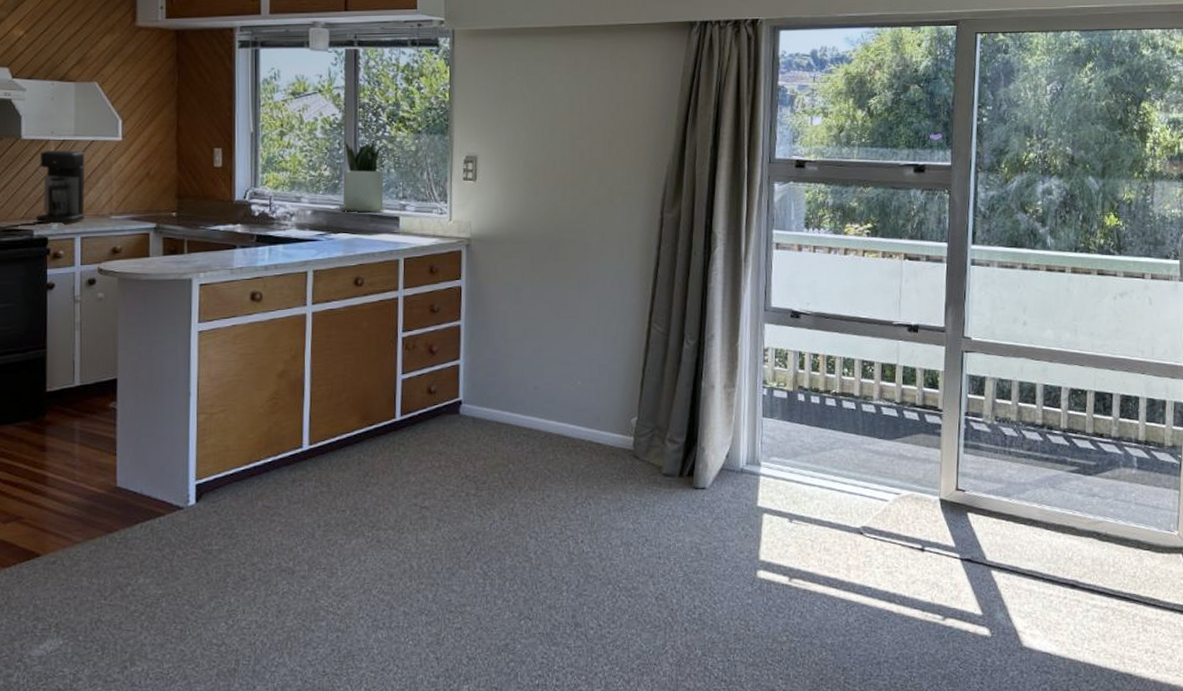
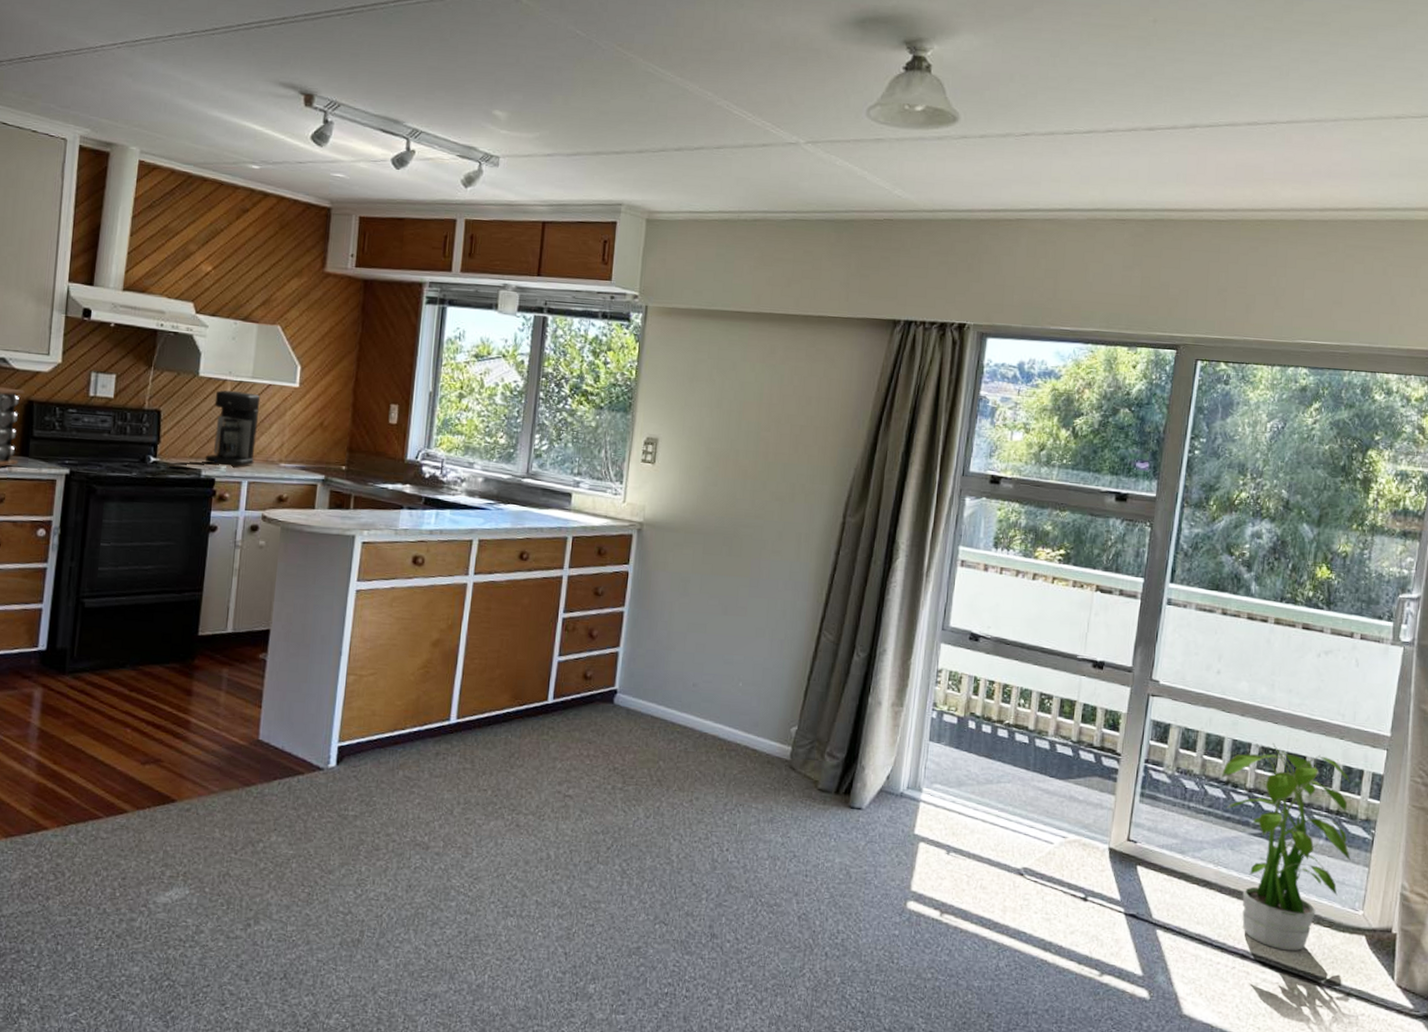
planter: present [339,140,387,213] -> none [511,410,561,487]
potted plant: none [1035,383,1162,576] -> present [1219,742,1351,951]

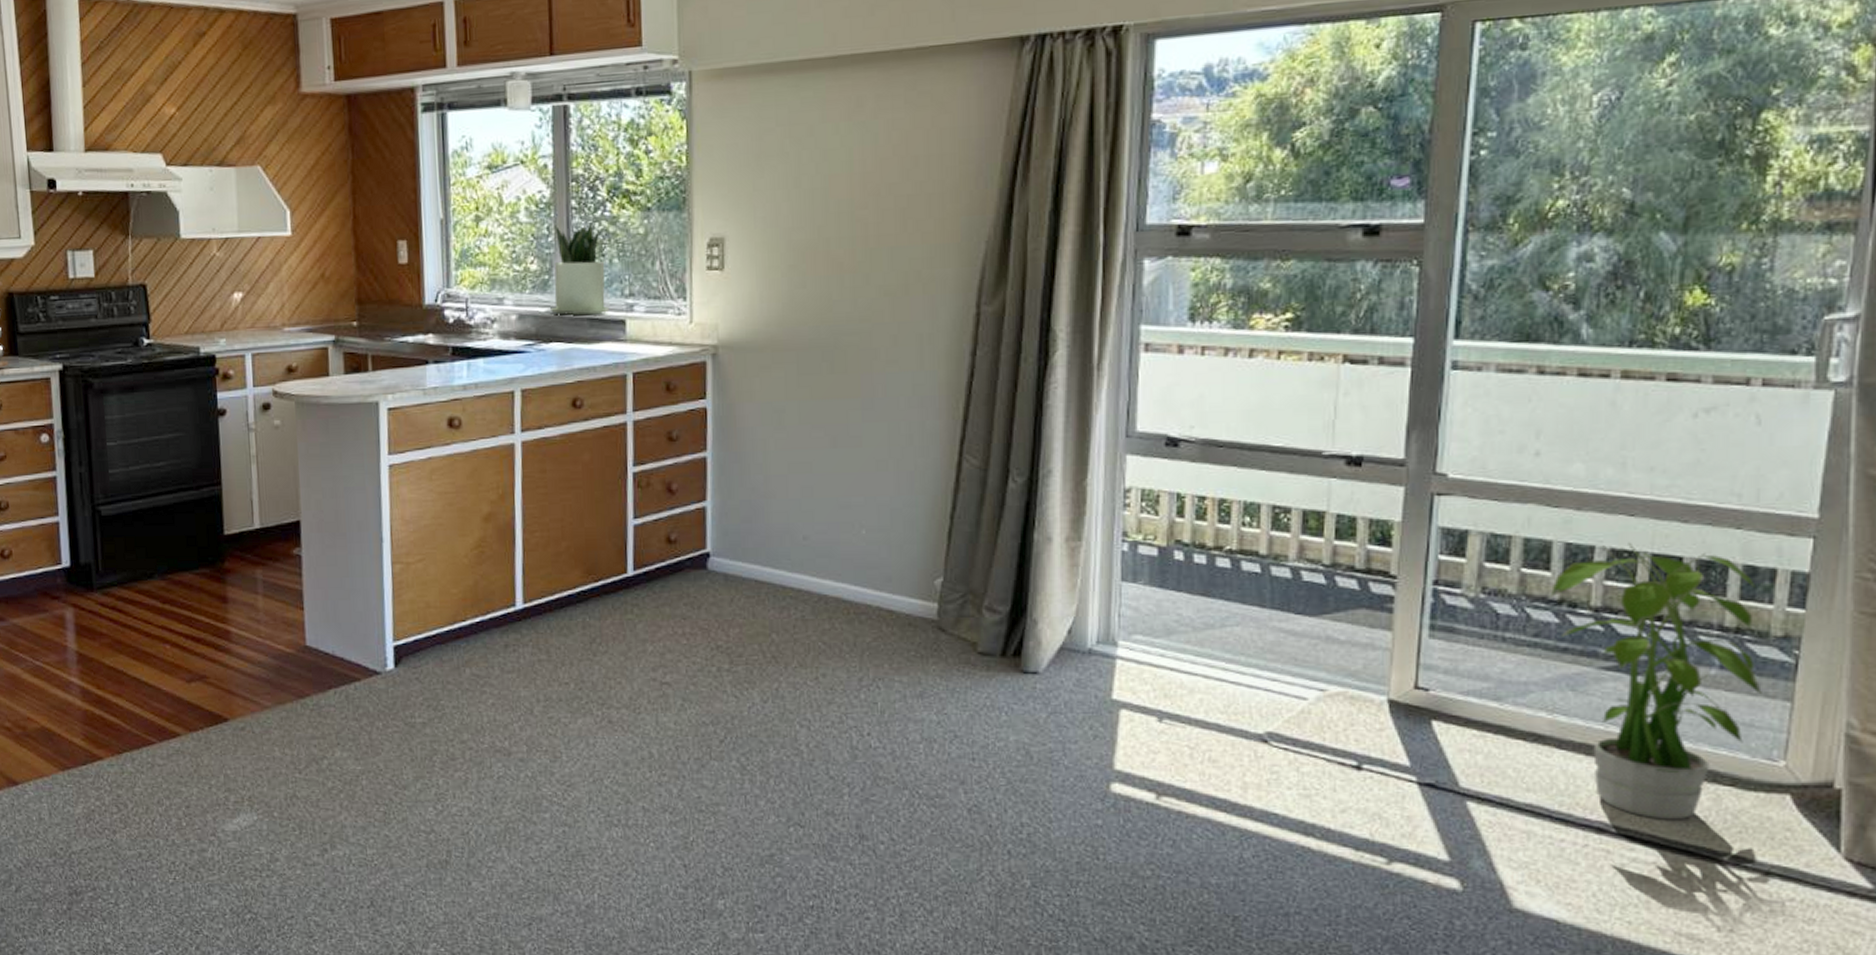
coffee maker: present [206,390,261,467] -> none [201,250,255,339]
planter: none [511,410,561,487] -> present [550,223,610,315]

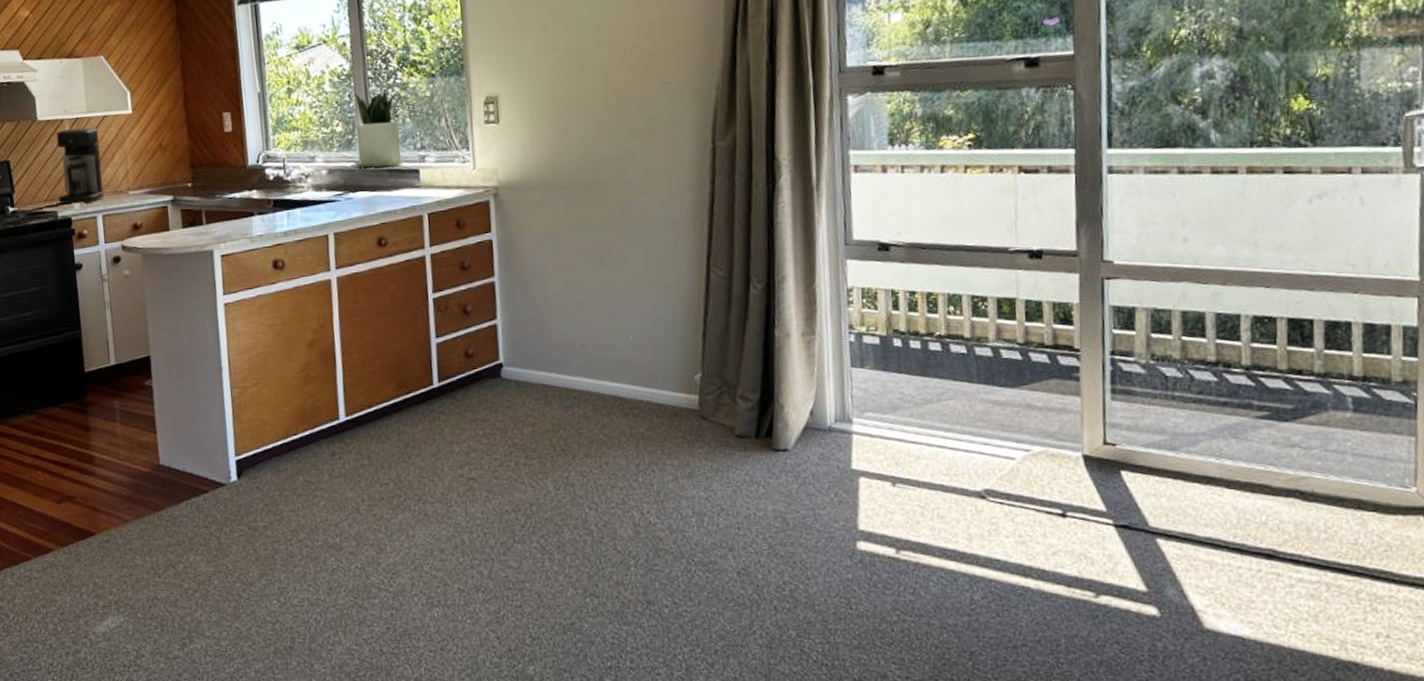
coffee maker: none [201,250,255,339] -> present [56,127,104,204]
potted plant: present [1548,542,1762,820] -> none [1206,309,1390,544]

